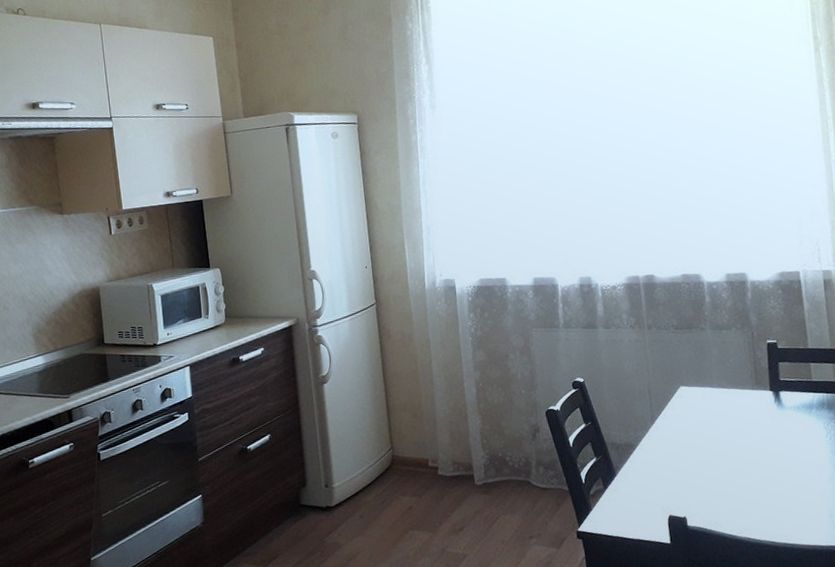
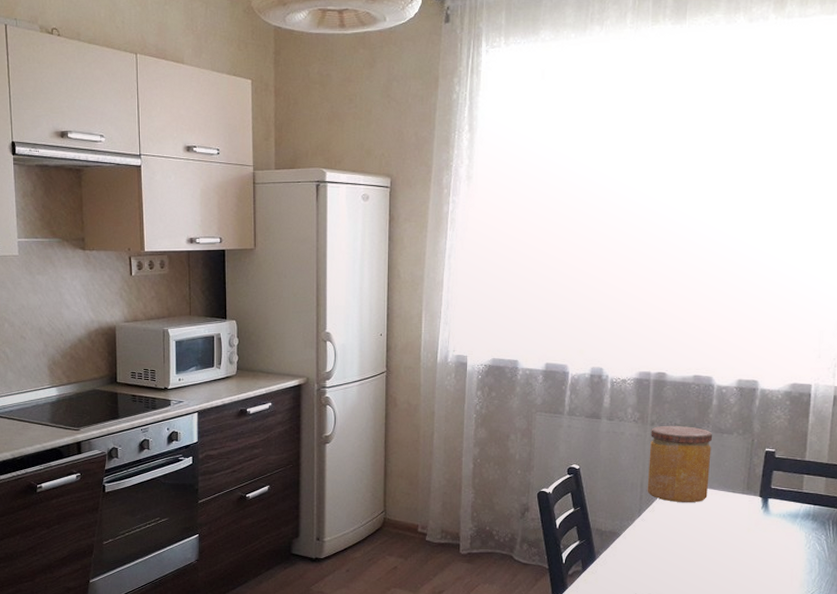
jar: none [649,326,718,406] -> present [647,425,713,503]

